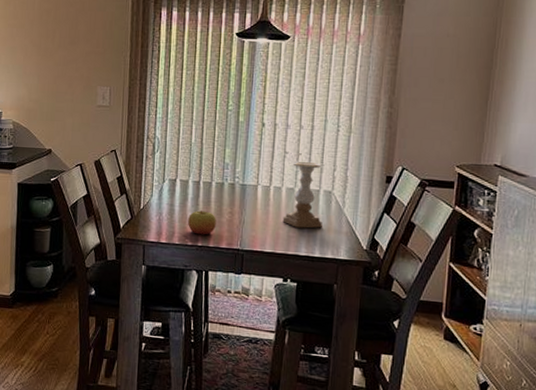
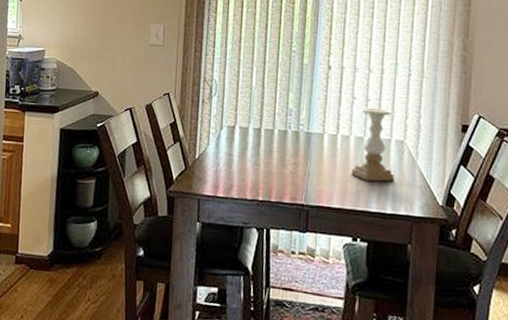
apple: present [188,210,216,235] -> none [248,161,279,189]

